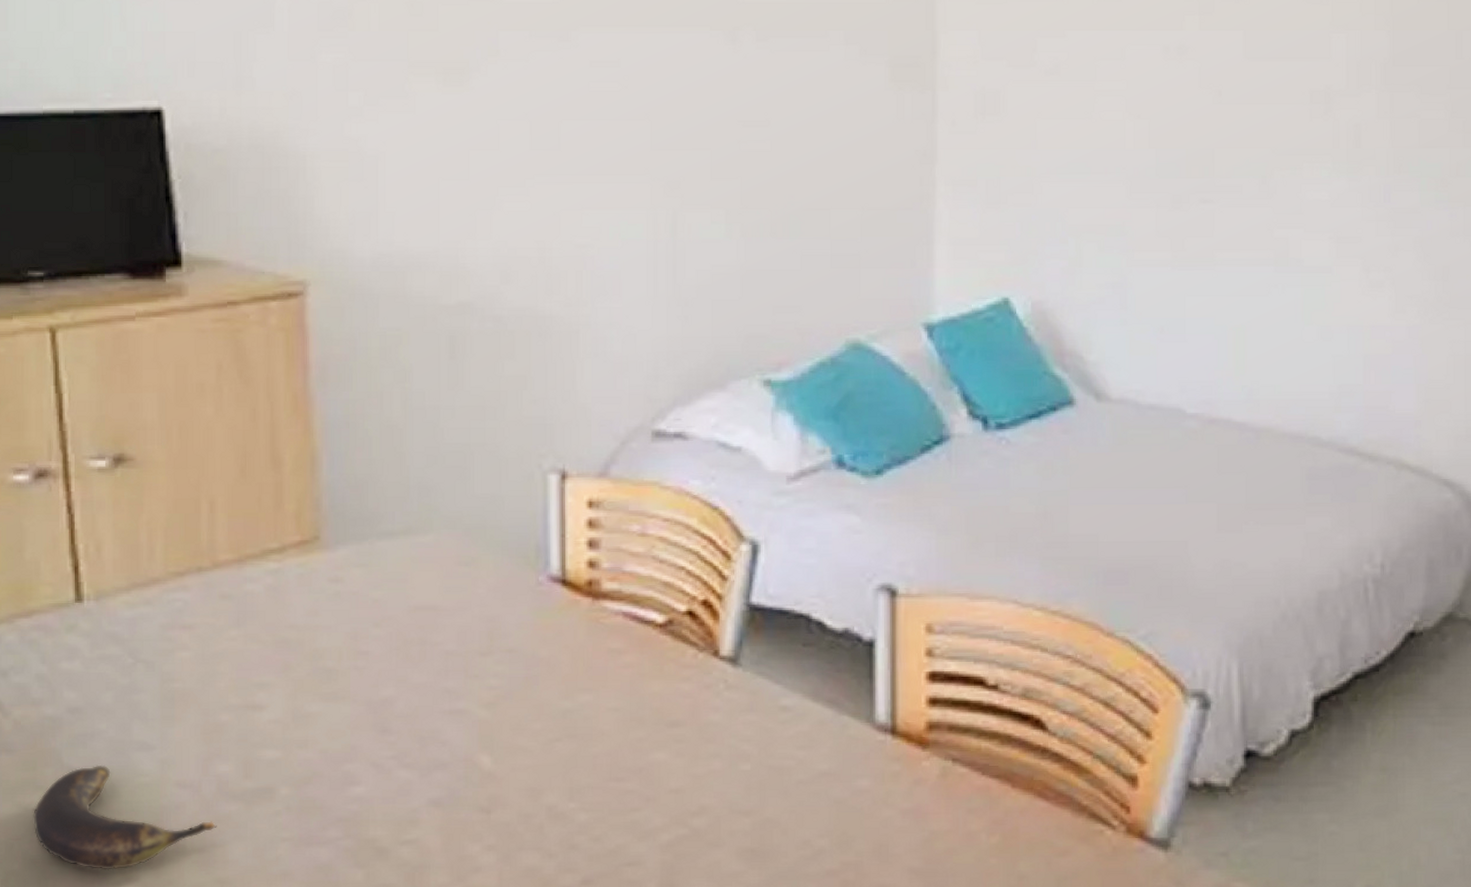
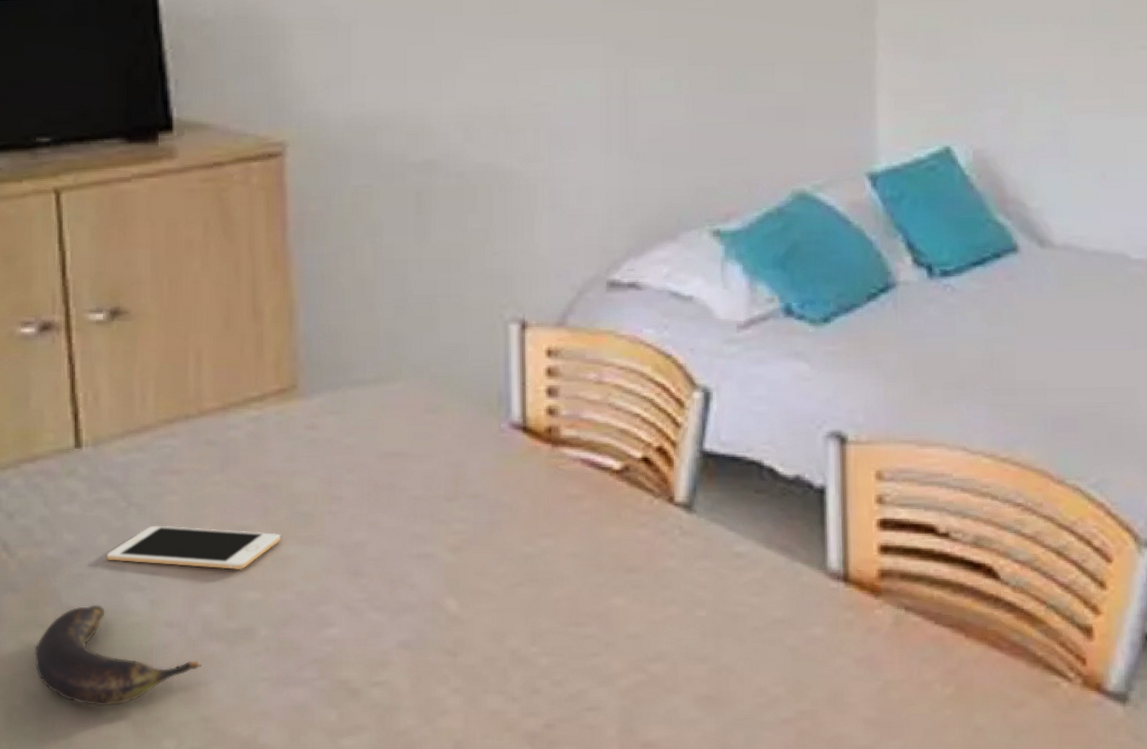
cell phone: none [112,682,302,729] -> present [107,525,281,571]

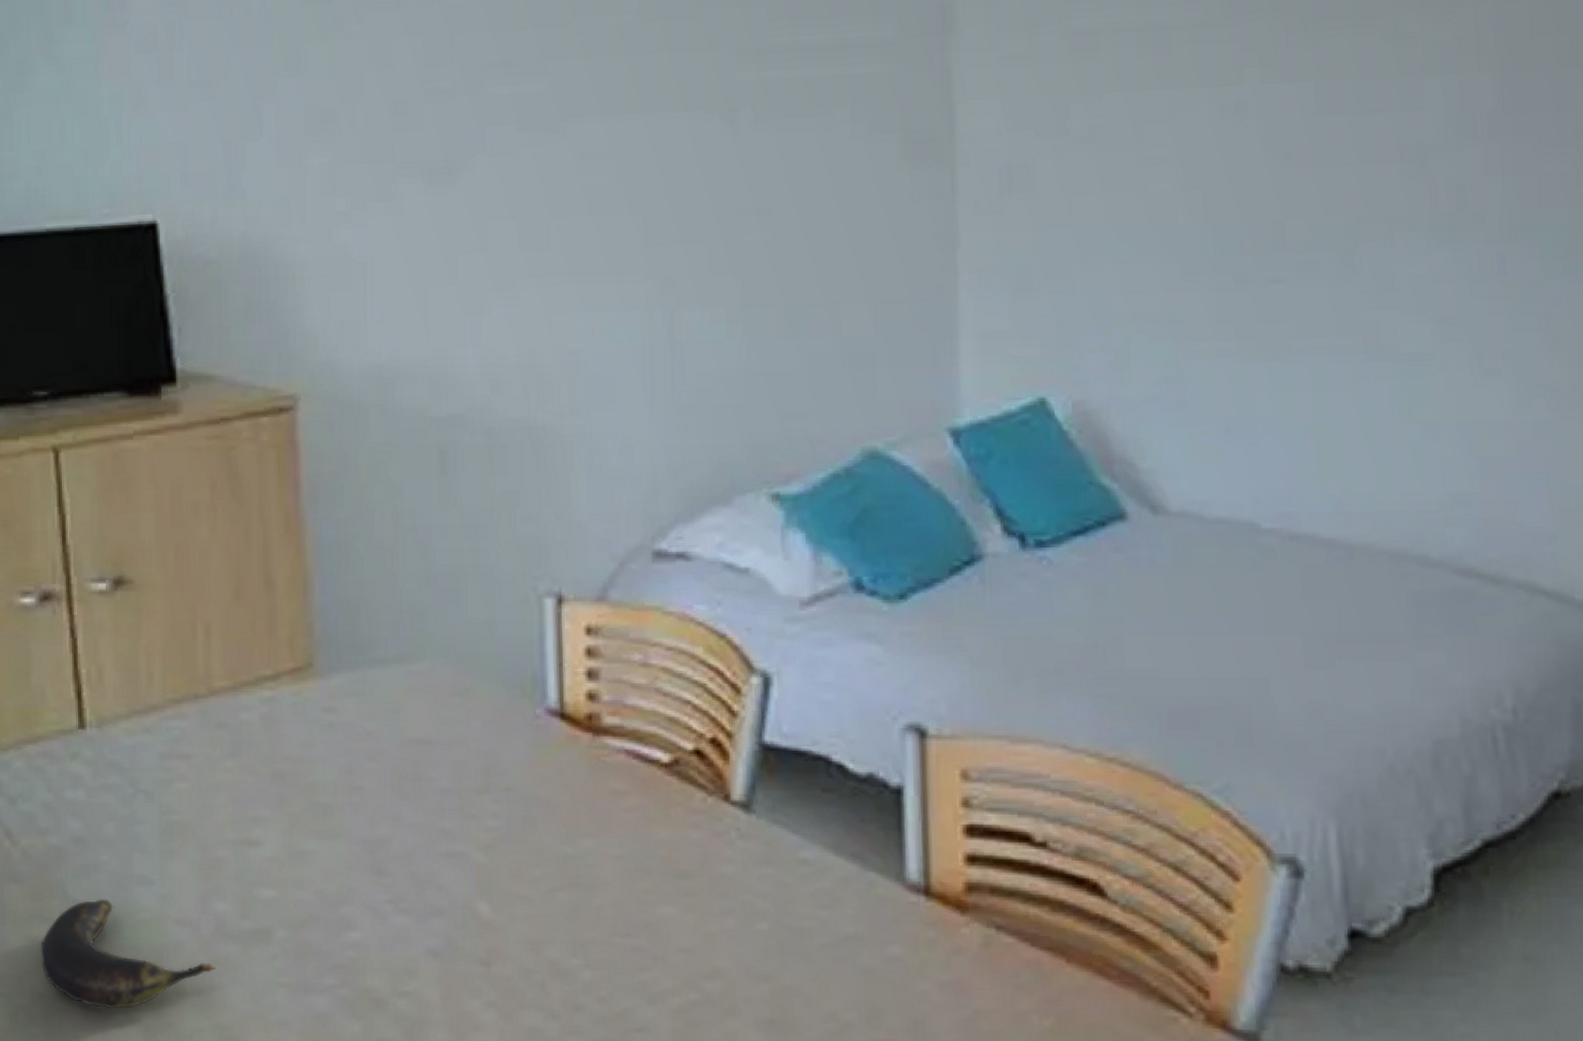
cell phone: present [107,525,281,571] -> none [114,814,298,866]

